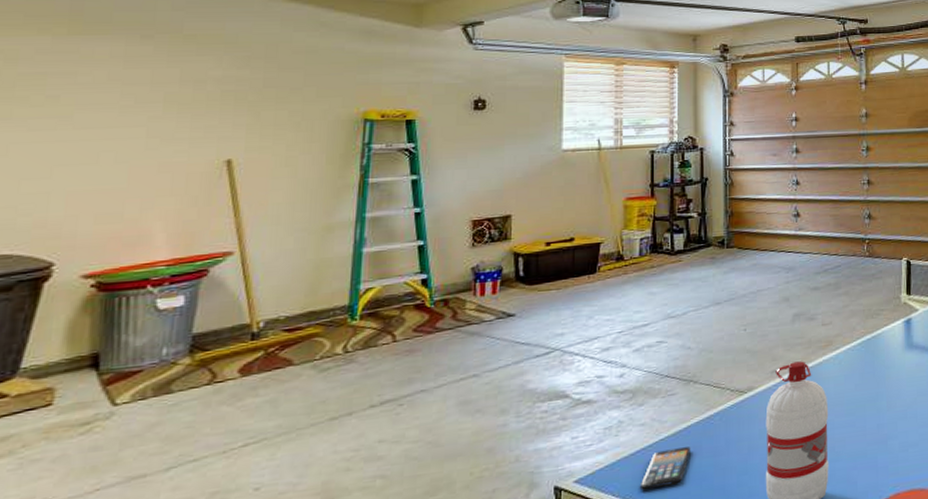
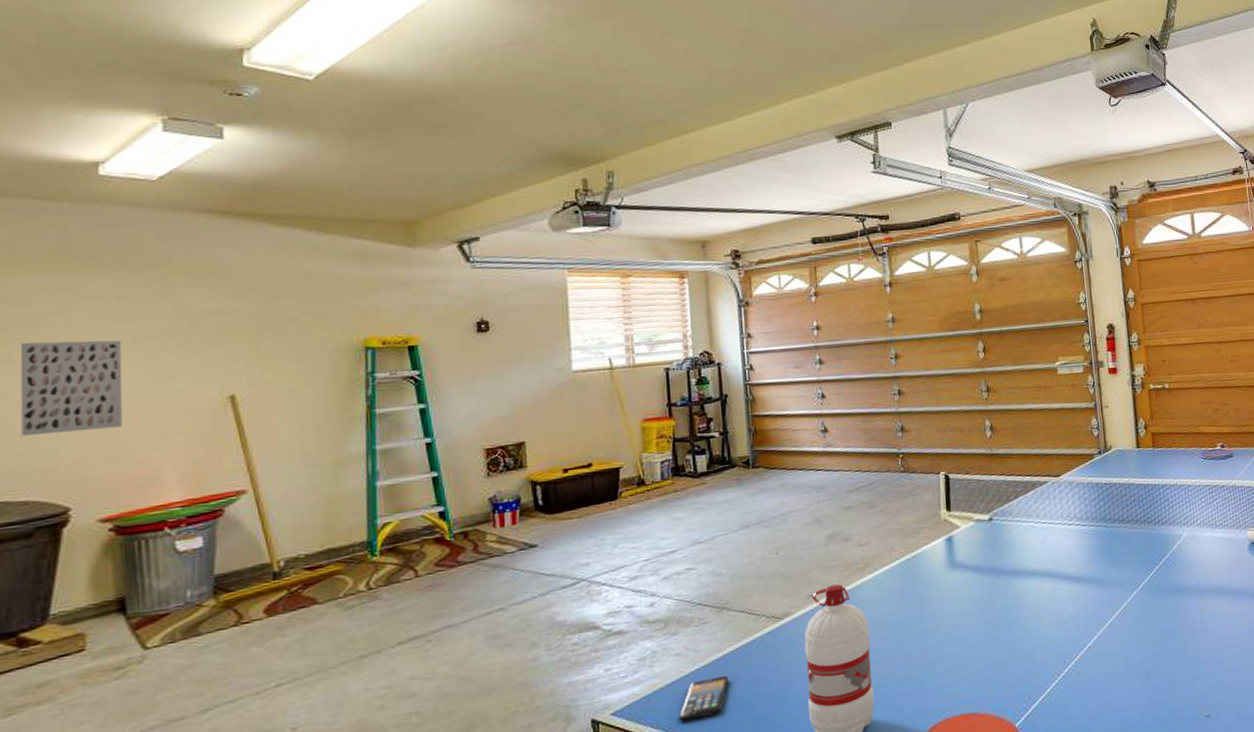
wall art: none [12,100,125,192] -> present [20,340,122,437]

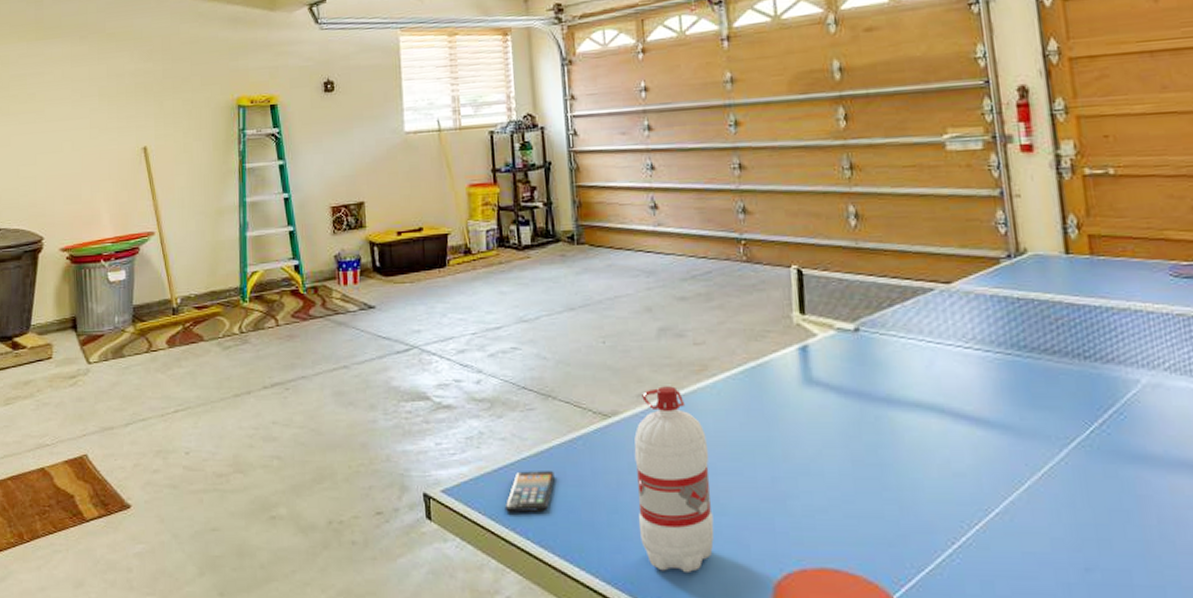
wall art: present [20,340,122,437] -> none [14,97,75,176]

